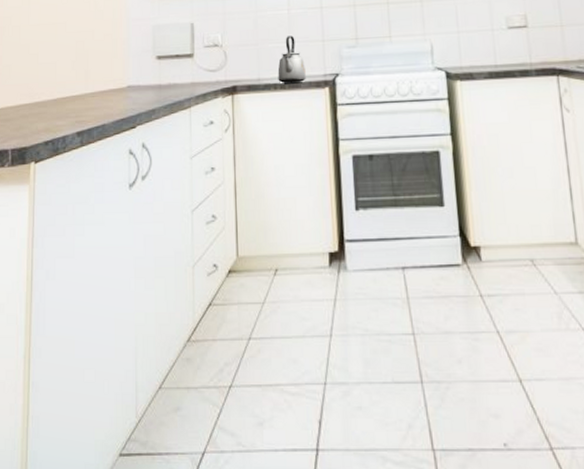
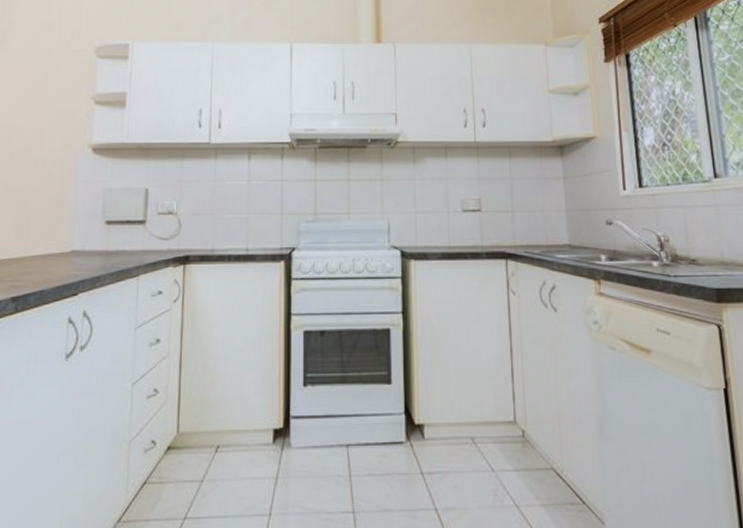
kettle: present [277,36,306,84] -> none [233,207,262,256]

